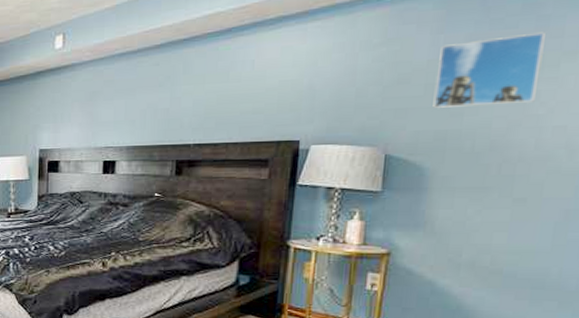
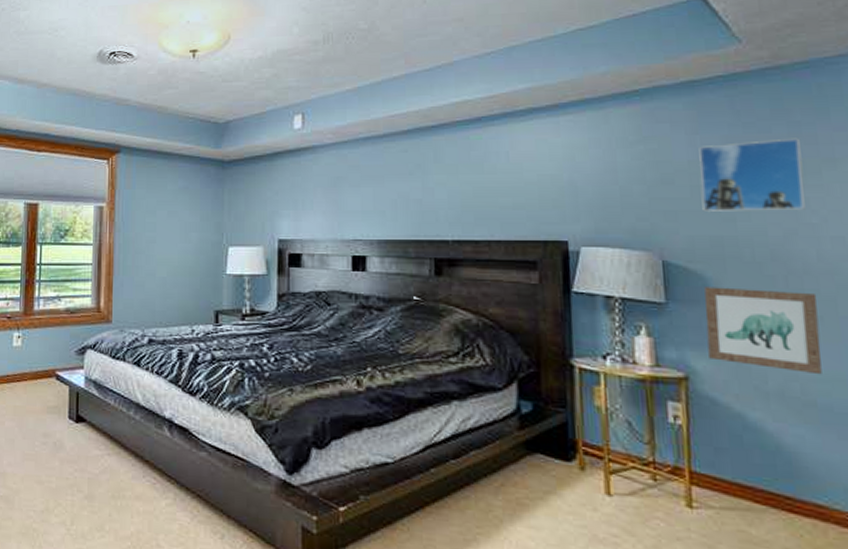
wall art: none [412,176,526,248] -> present [704,287,822,375]

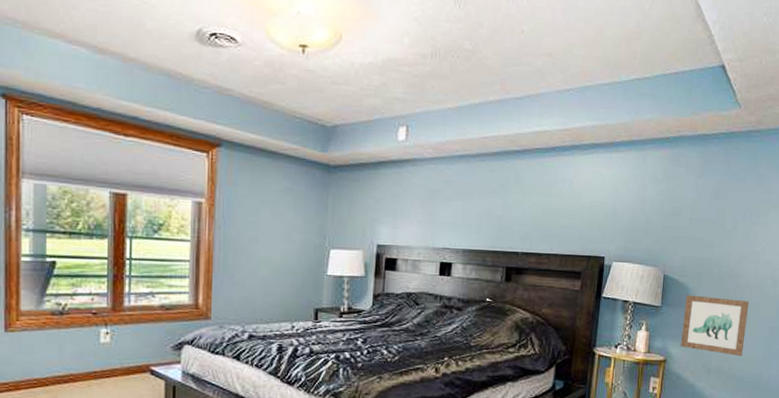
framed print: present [699,138,805,211] -> none [695,187,761,241]

